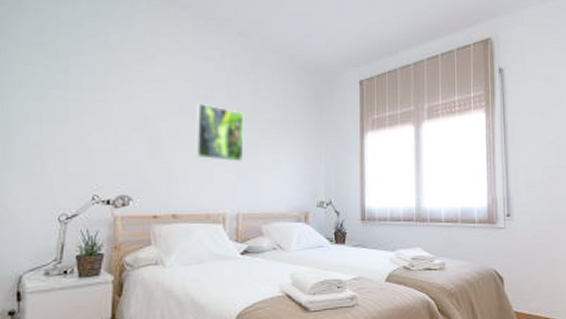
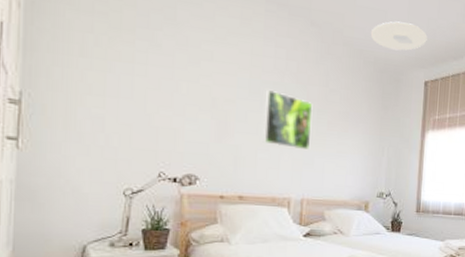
ceiling light: none [299,23,359,52] -> present [370,21,427,51]

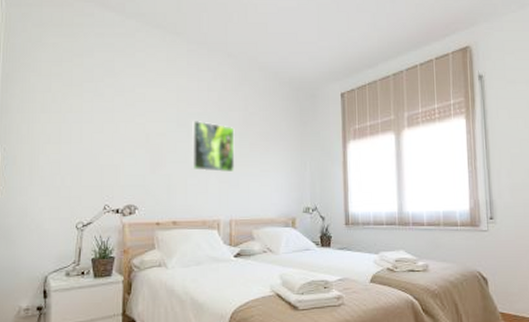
ceiling light: present [370,21,427,51] -> none [283,41,339,68]

